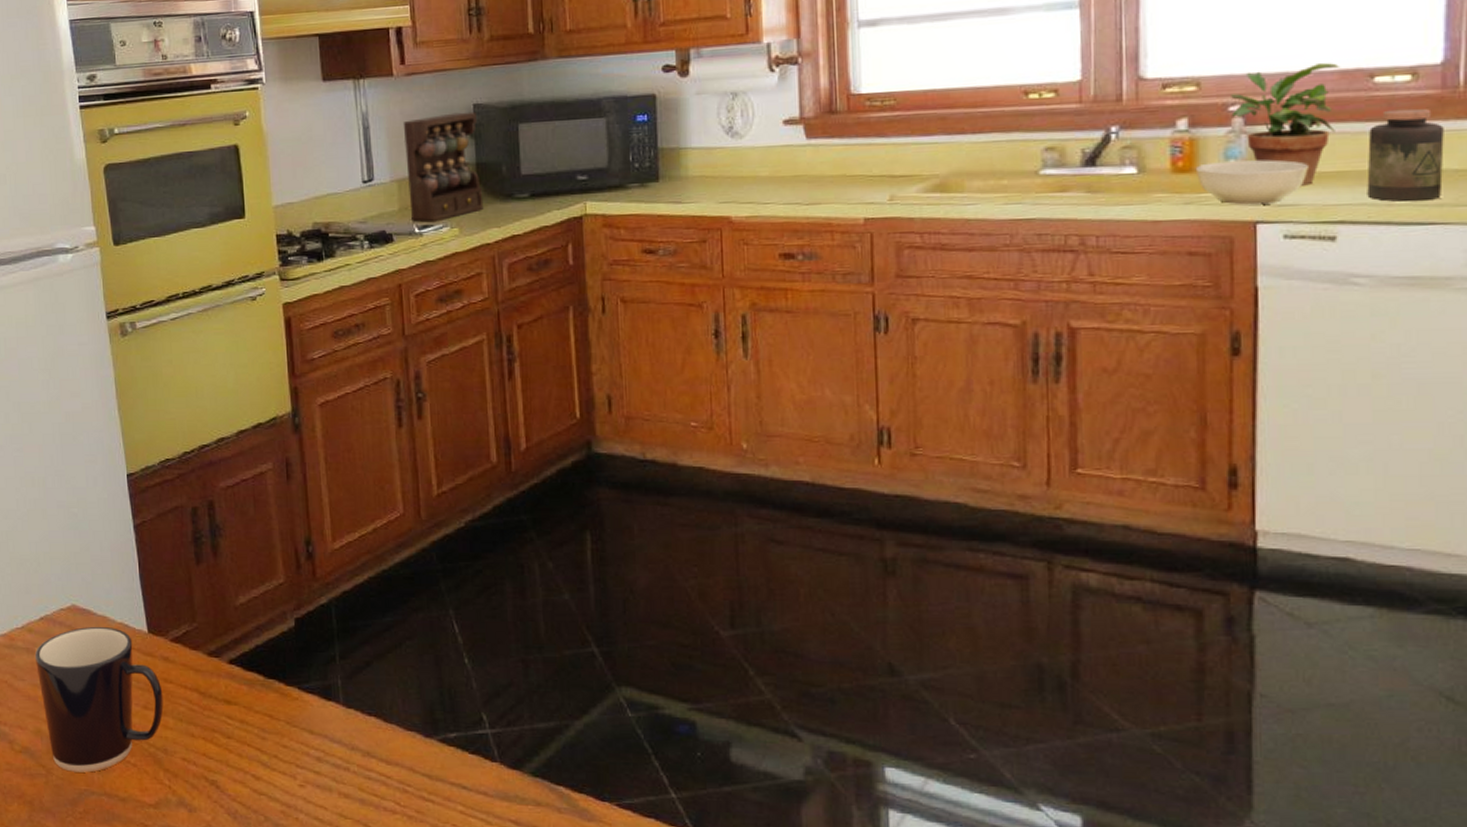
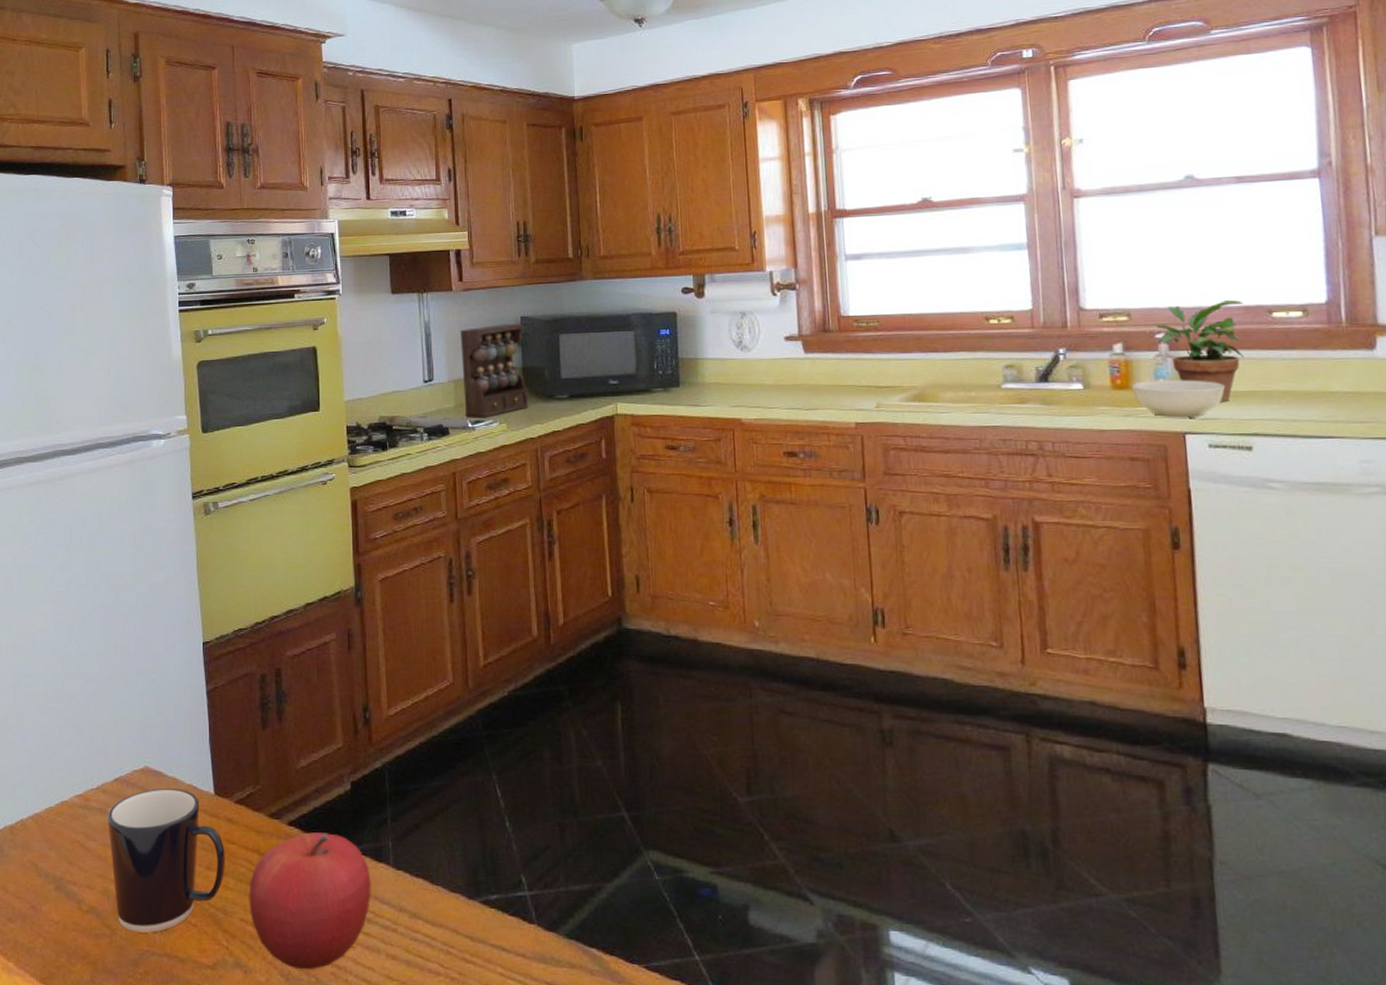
fruit: none [190,671,321,809] -> present [249,832,371,970]
jar: present [1367,108,1444,202] -> none [1272,339,1336,419]

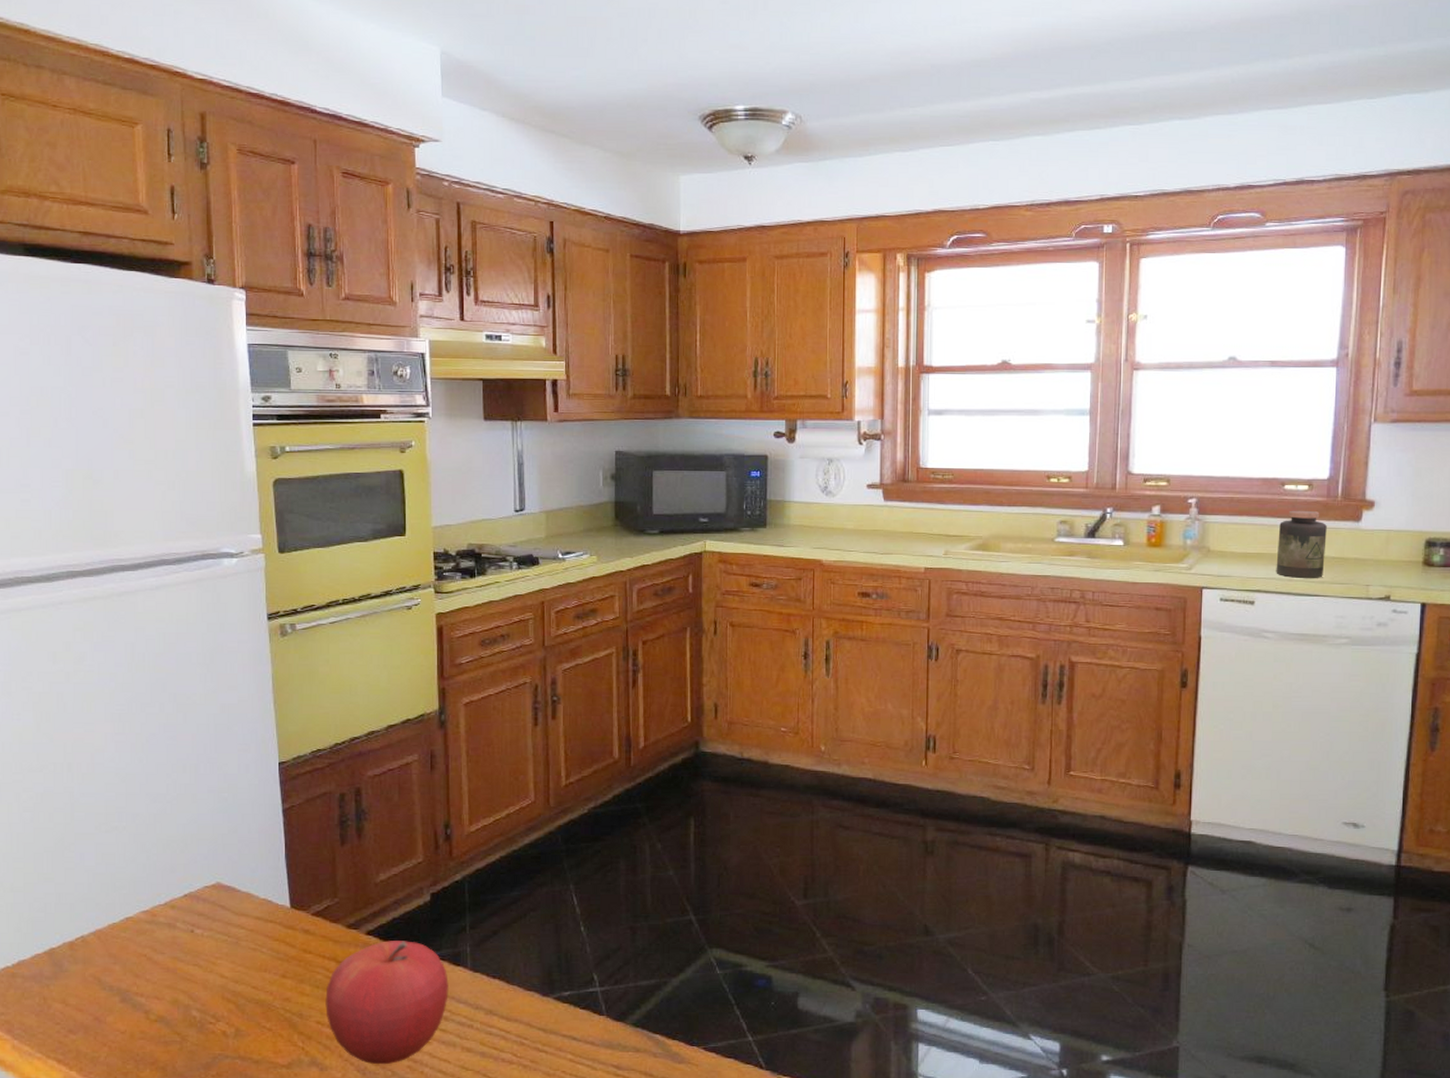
mug: present [107,787,225,933] -> none [176,902,301,1038]
spice rack: present [460,323,529,420] -> none [553,457,620,551]
bowl: present [1131,380,1225,418] -> none [1163,541,1239,575]
potted plant: present [1156,300,1244,403] -> none [1190,472,1262,562]
jar: none [1272,339,1336,419] -> present [1276,510,1327,579]

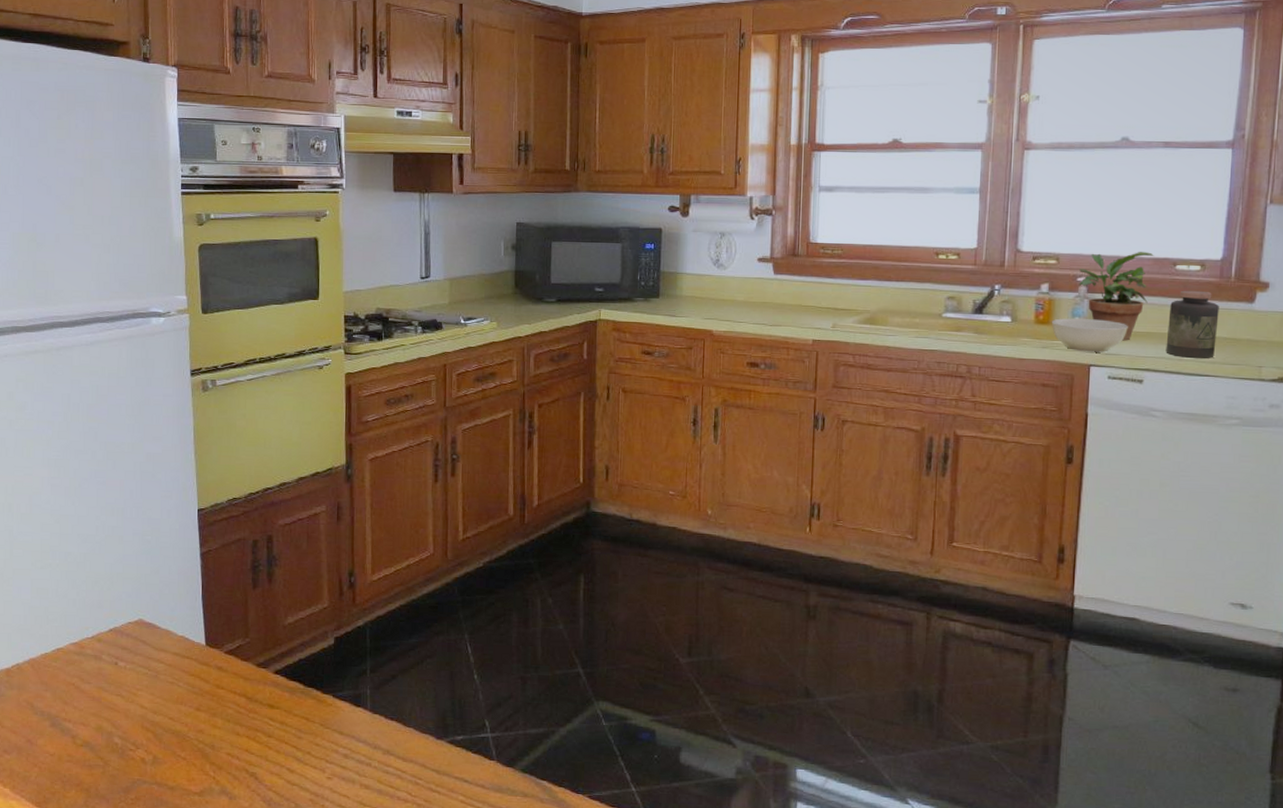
fruit: present [325,941,449,1065] -> none [235,680,349,797]
bowl: none [1163,541,1239,575] -> present [1051,318,1128,353]
potted plant: none [1190,472,1262,562] -> present [1079,252,1154,341]

